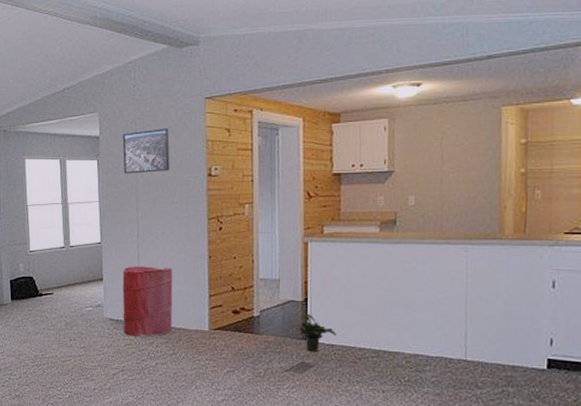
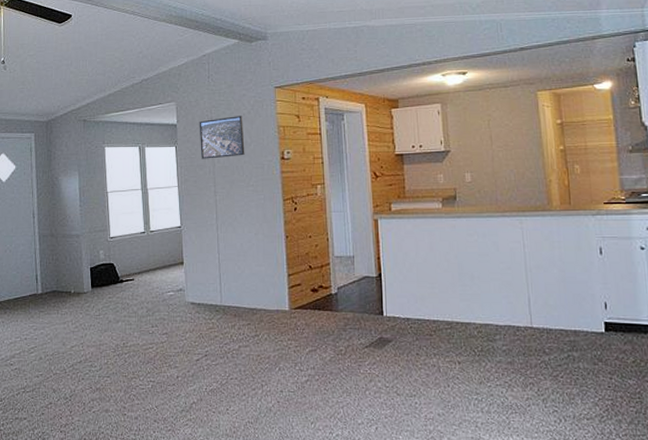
laundry hamper: present [122,266,173,337] -> none [203,248,253,319]
potted plant: present [297,313,337,353] -> none [374,288,411,327]

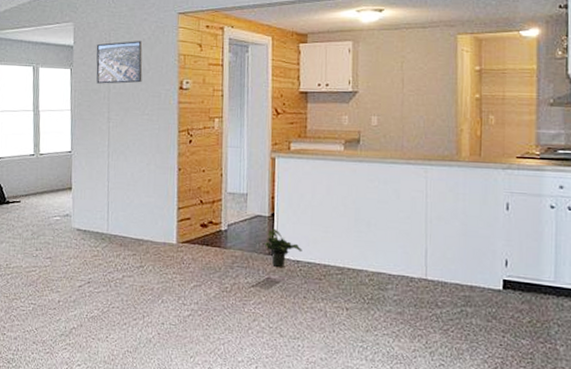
potted plant: none [374,288,411,327] -> present [264,228,303,268]

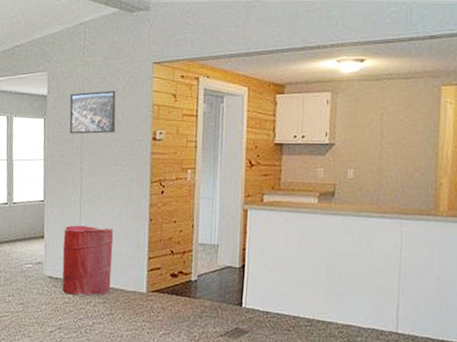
laundry hamper: none [90,176,143,249] -> present [62,225,114,297]
potted plant: present [264,228,303,268] -> none [233,279,272,319]

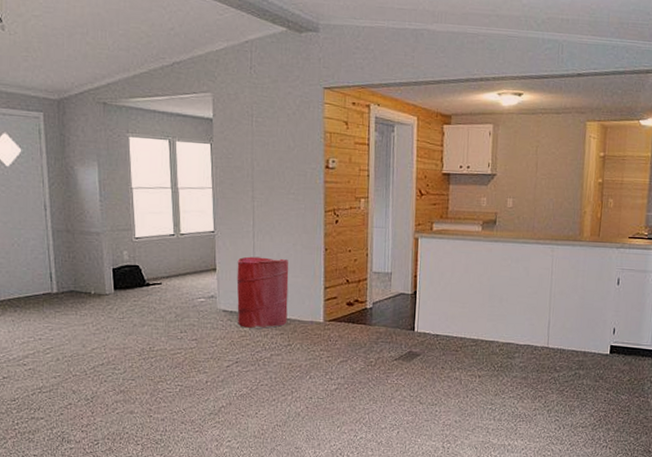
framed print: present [69,91,117,134] -> none [237,115,288,161]

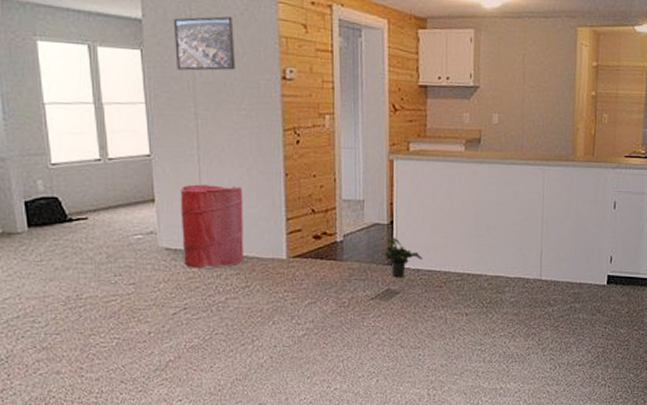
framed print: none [237,115,288,161] -> present [173,16,236,71]
potted plant: none [406,305,442,342] -> present [383,237,423,278]

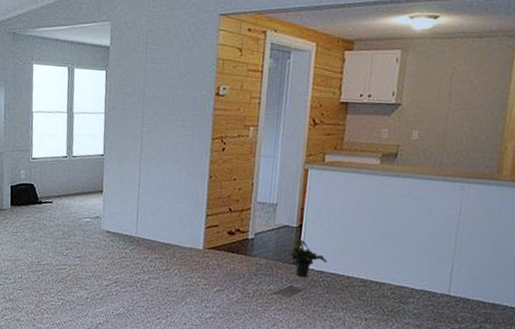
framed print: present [173,16,236,71] -> none [131,43,181,88]
laundry hamper: present [180,184,243,268] -> none [119,180,173,252]

